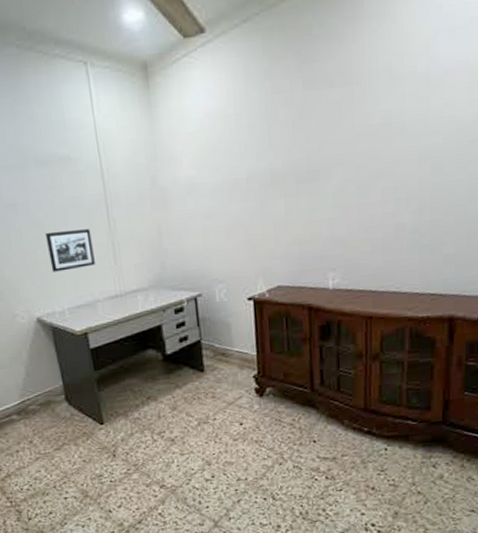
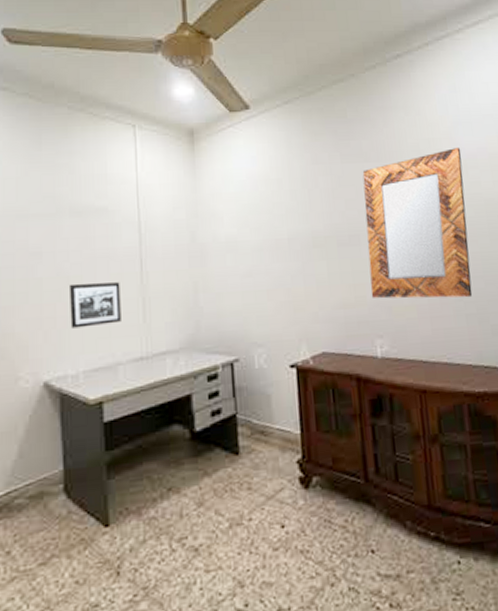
home mirror: none [325,63,438,234] -> present [362,148,473,299]

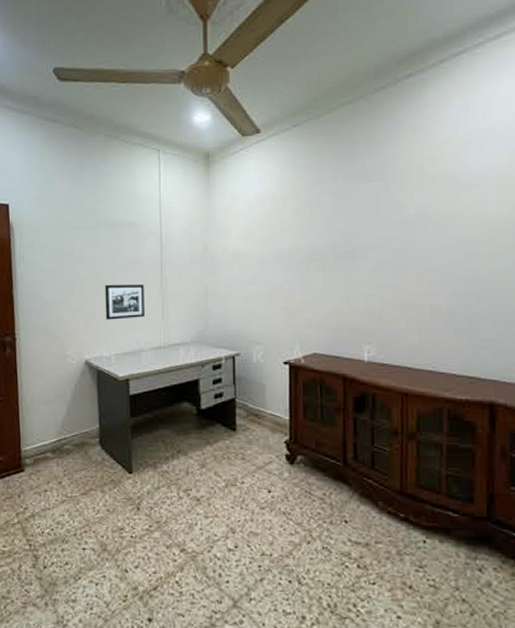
home mirror: present [362,148,473,299] -> none [362,167,468,313]

